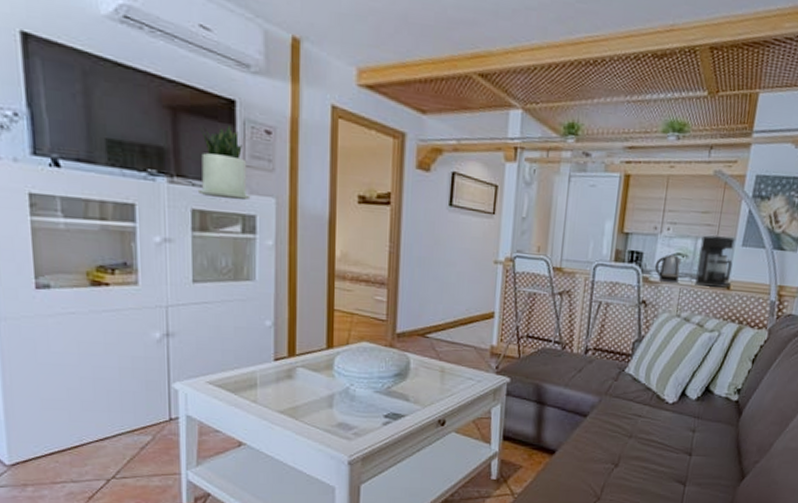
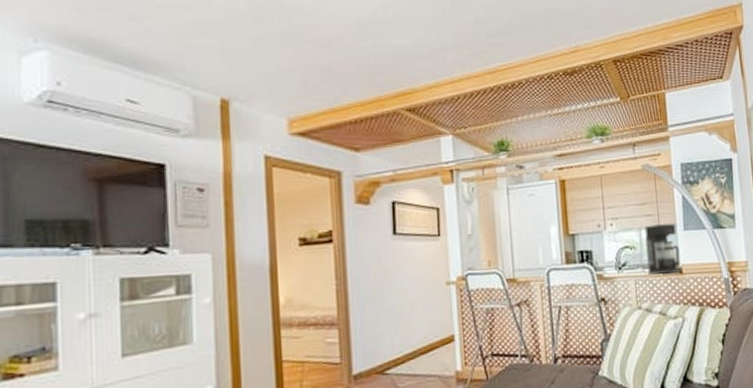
planter: present [197,125,251,201] -> none [126,189,185,263]
kettle: present [654,255,681,283] -> none [605,249,632,276]

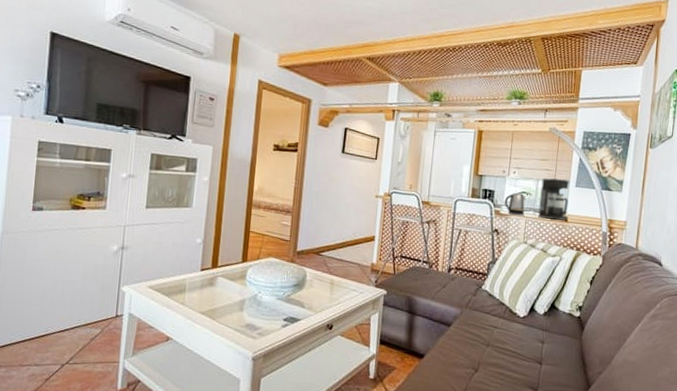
kettle: none [605,249,632,276] -> present [504,193,526,215]

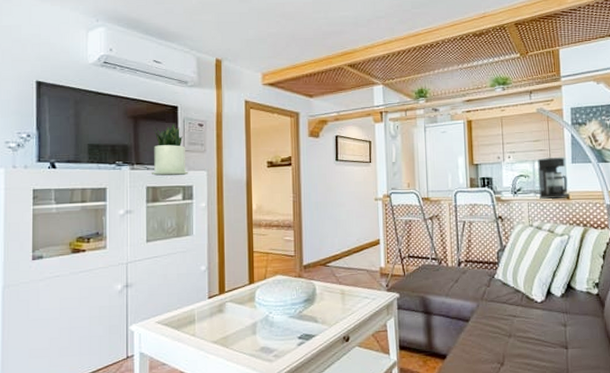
planter: none [157,94,195,148] -> present [151,124,189,177]
kettle: present [504,193,526,215] -> none [503,177,525,199]

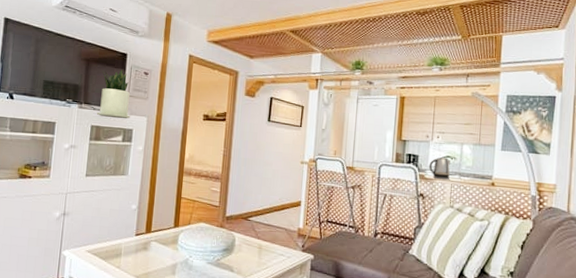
kettle: none [503,177,525,199] -> present [428,157,451,179]
coffee maker: present [537,157,571,199] -> none [464,142,496,184]

